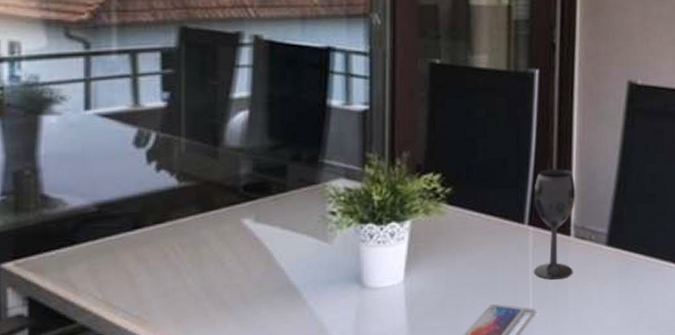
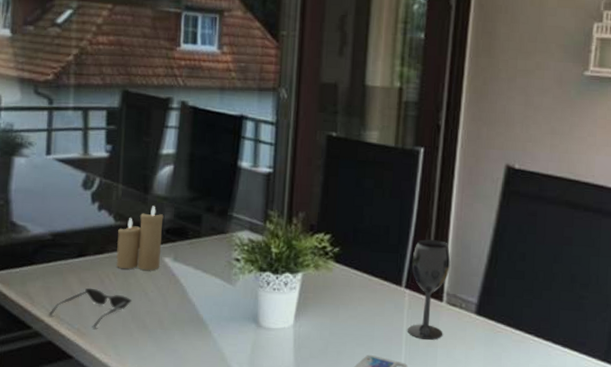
sunglasses: none [97,264,205,312] -> present [48,287,132,328]
candle: none [182,159,240,237] -> present [116,206,164,271]

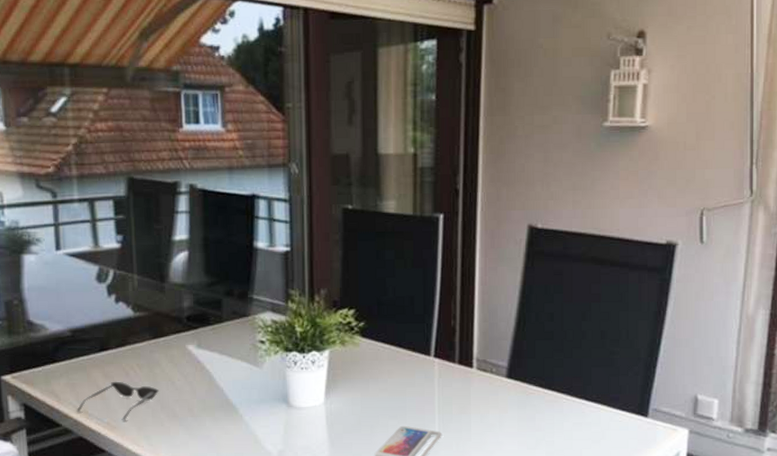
candle: present [116,206,164,271] -> none [138,294,184,360]
wine glass: present [408,239,451,340] -> none [439,307,478,406]

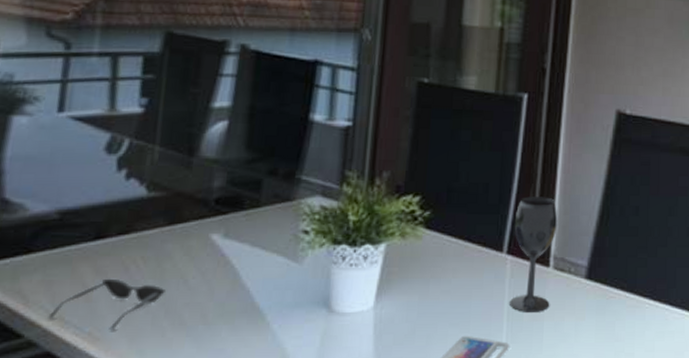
wine glass: none [439,307,478,406] -> present [510,196,558,312]

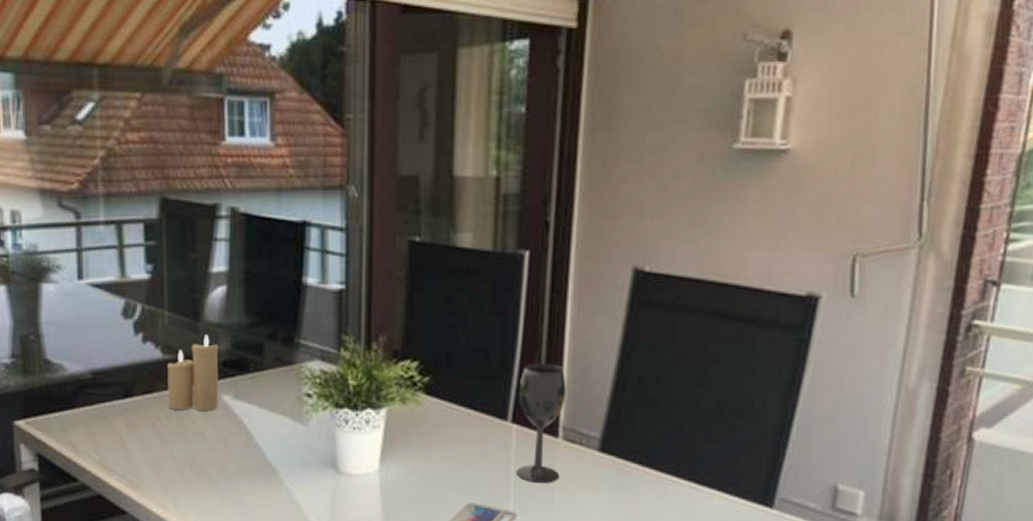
sunglasses: present [48,278,165,329] -> none [95,432,188,478]
candle: none [146,171,213,252] -> present [167,335,219,411]

